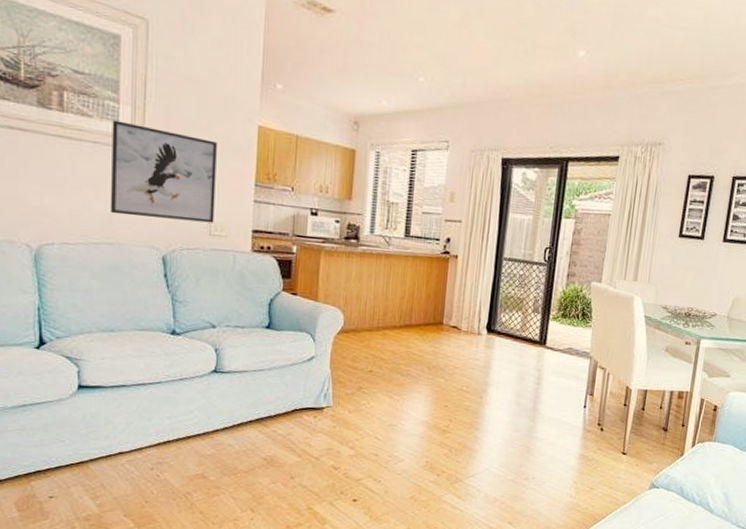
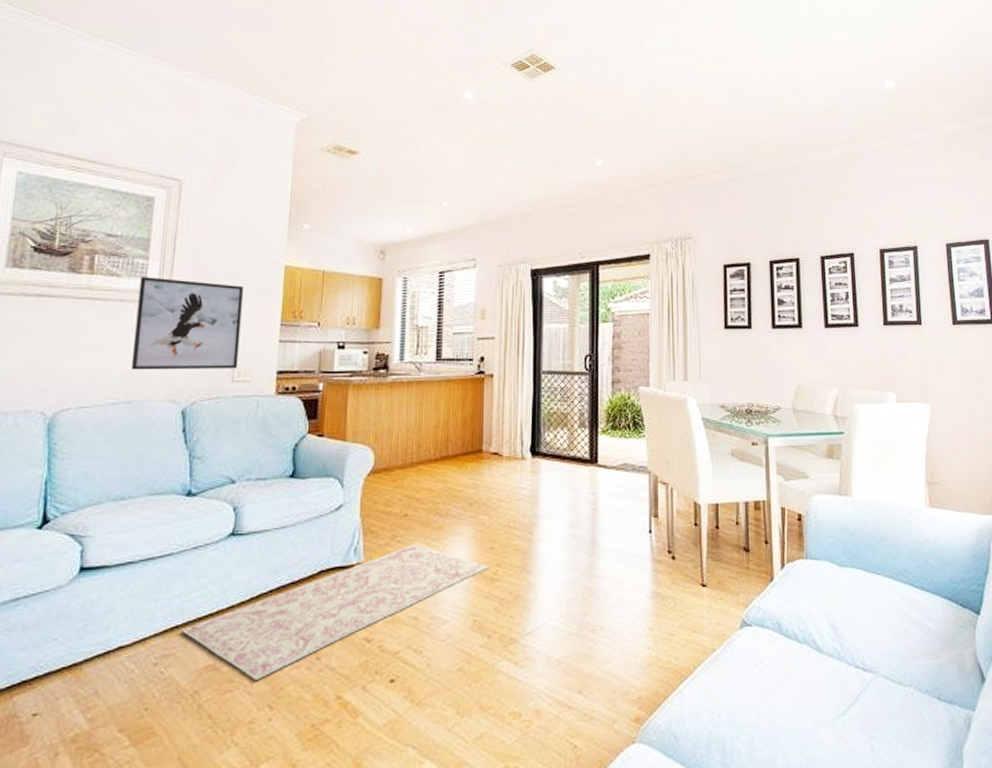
rug: none [172,396,442,490] -> present [180,544,489,682]

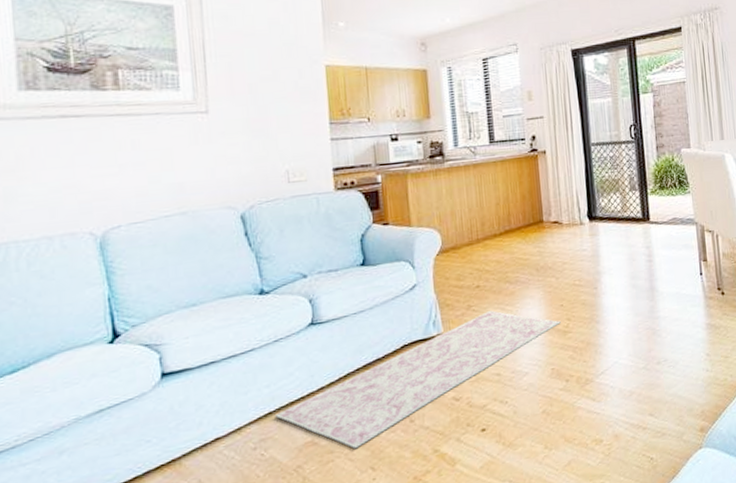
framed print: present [130,277,243,370] -> none [172,87,292,182]

